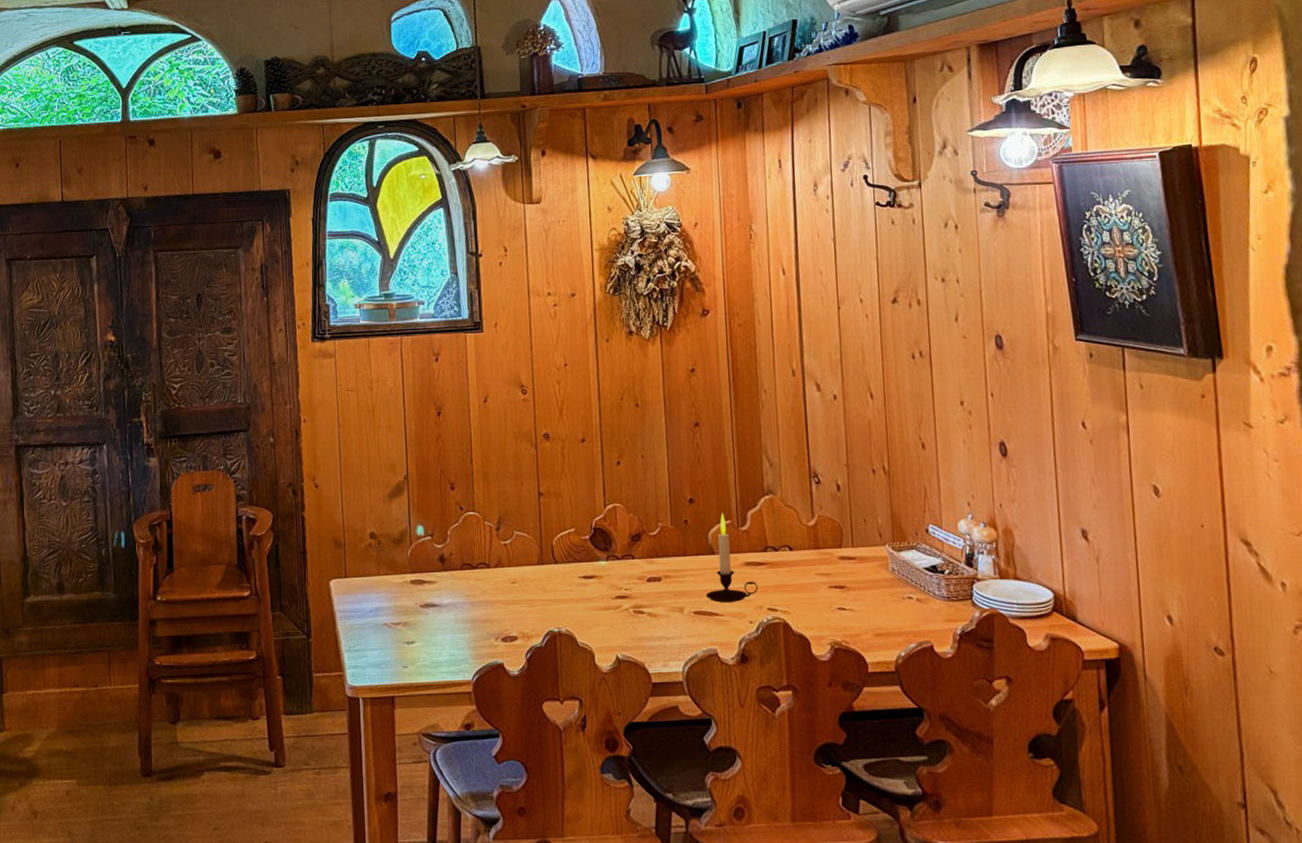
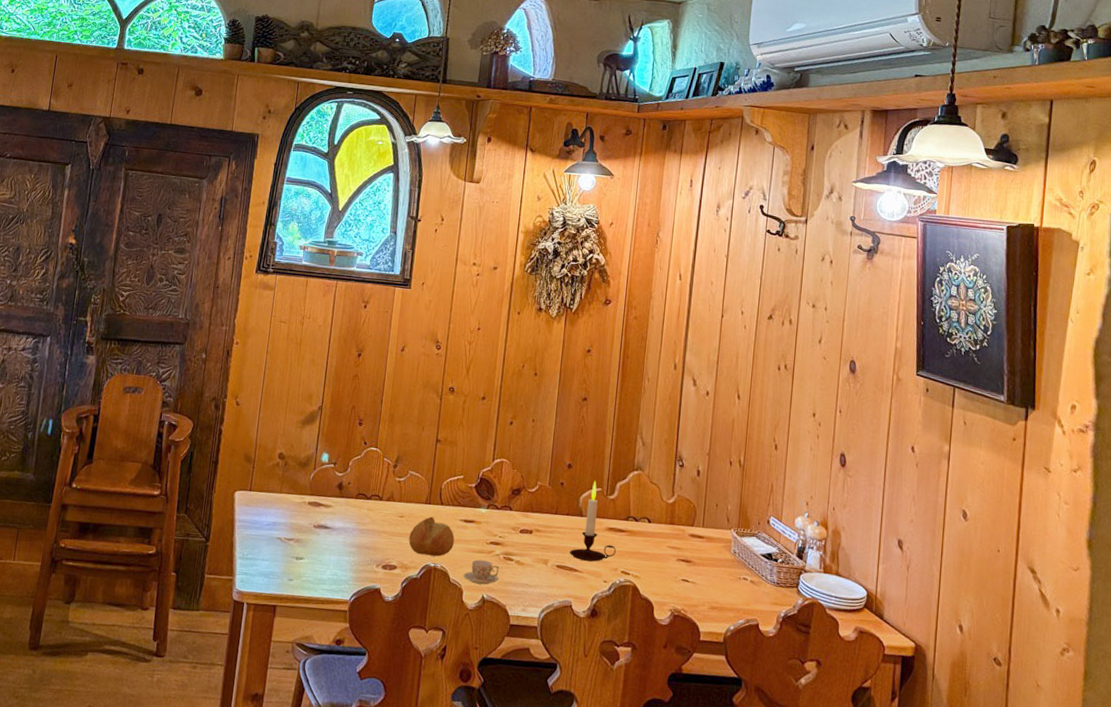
bread roll: none [526,577,576,621] -> present [409,516,455,557]
teacup: none [592,617,632,644] -> present [463,559,499,585]

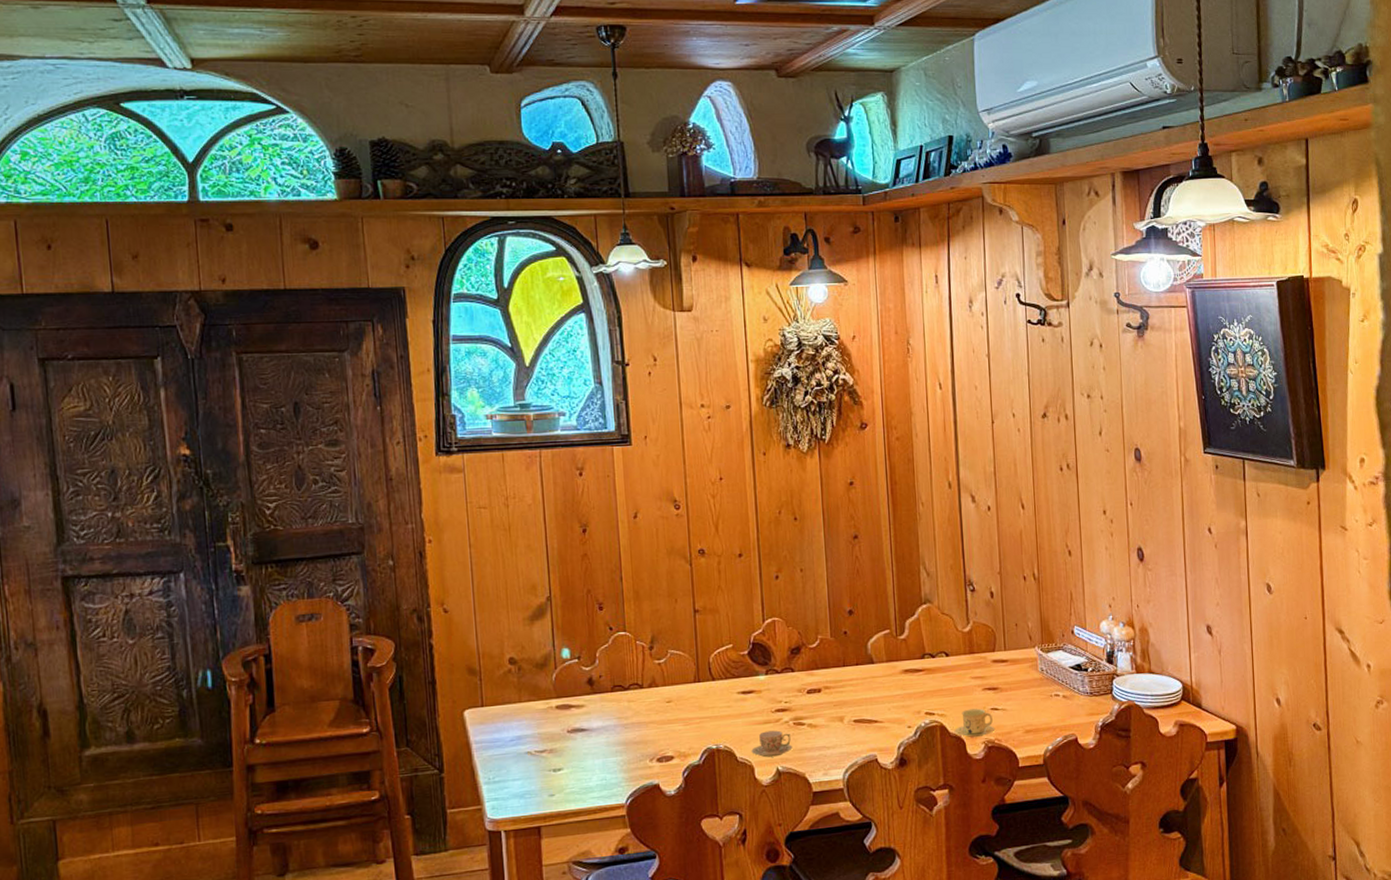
bread roll: present [409,516,455,557] -> none [682,695,735,739]
candle: present [569,481,616,562] -> none [865,623,916,710]
cup and saucer: none [645,575,683,604] -> present [954,708,996,738]

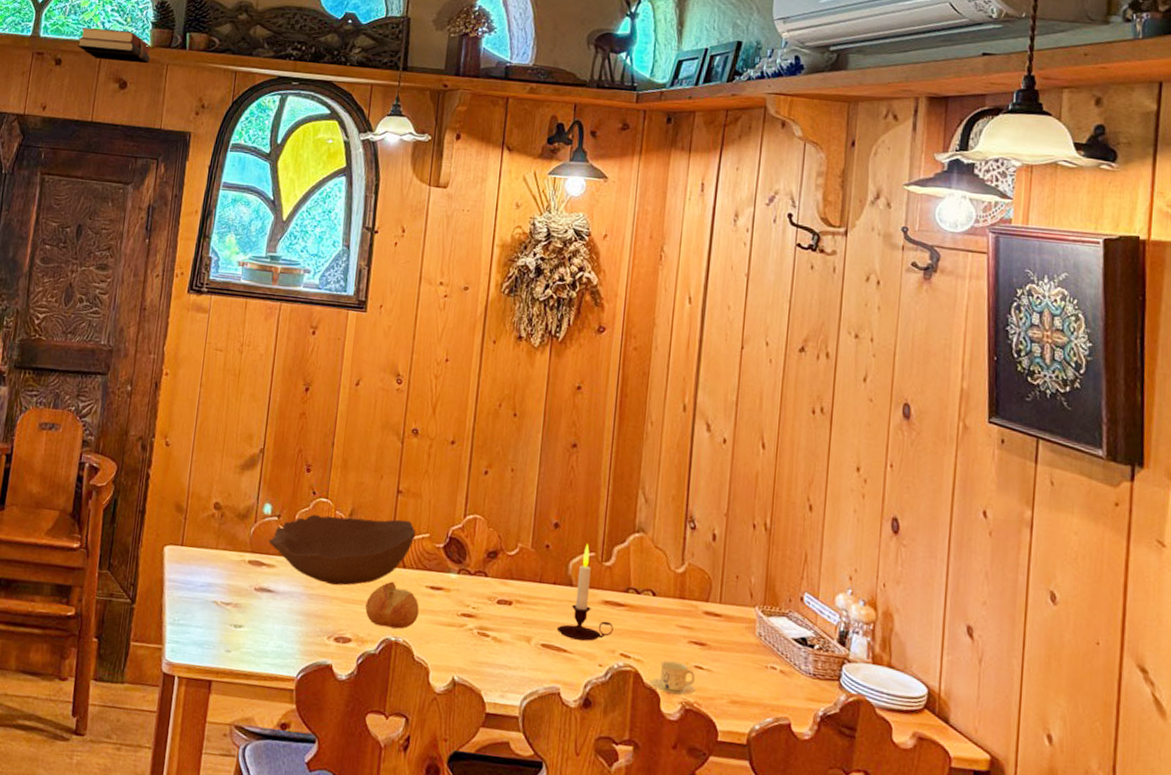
books: none [247,185,341,220] -> present [77,27,151,64]
wooden bowl: none [572,636,720,712] -> present [268,514,416,586]
bread roll: none [682,695,735,739] -> present [365,581,419,629]
teacup: present [751,730,793,758] -> none [429,634,473,665]
candle: none [865,623,916,710] -> present [556,543,614,642]

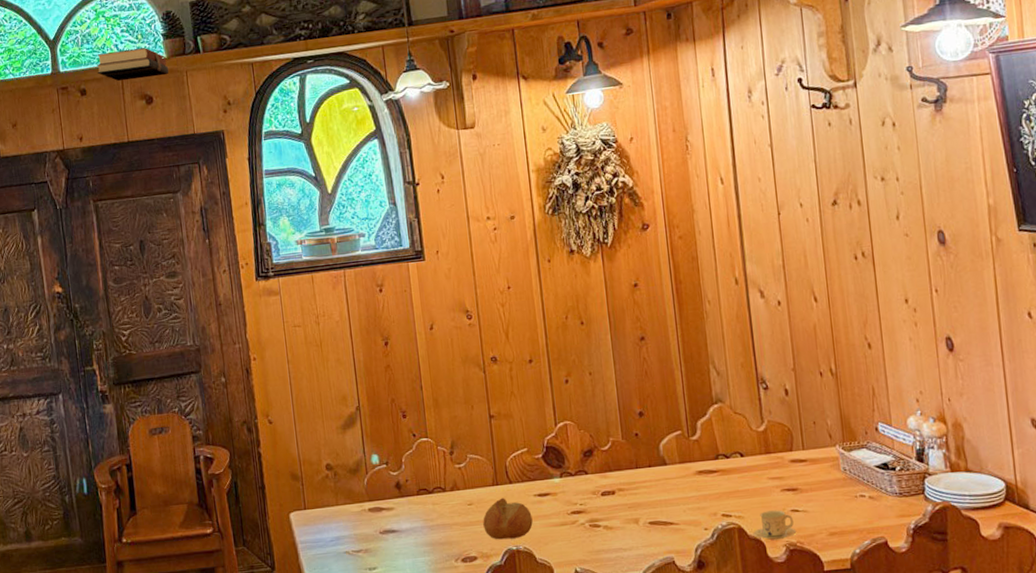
wooden bowl: present [268,514,416,586] -> none [382,440,515,514]
candle: present [556,543,614,642] -> none [659,424,711,512]

